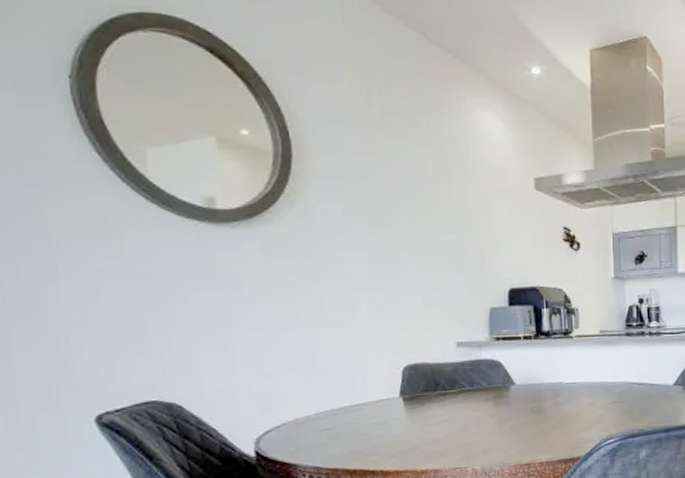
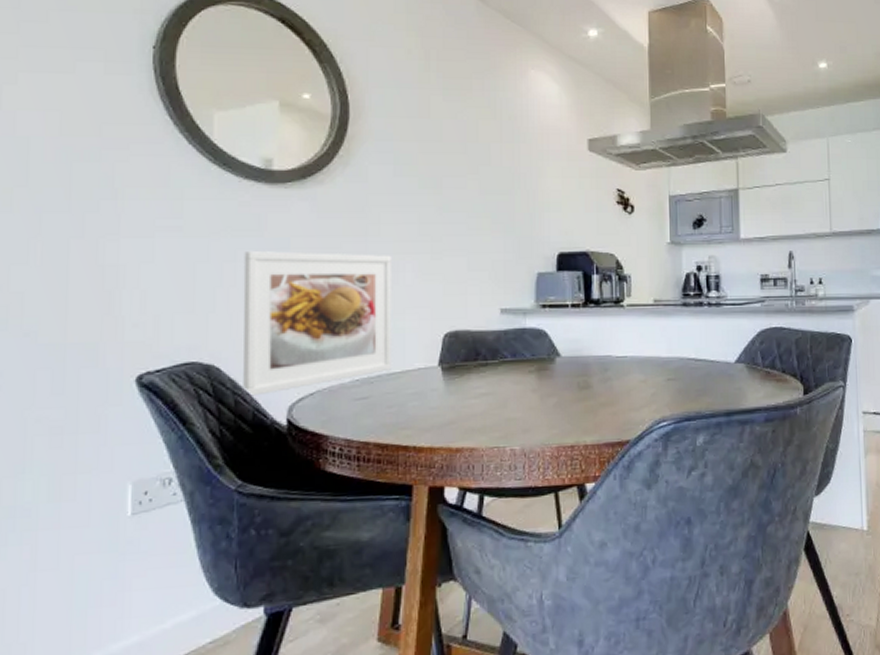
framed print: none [194,291,356,431] -> present [243,251,393,396]

